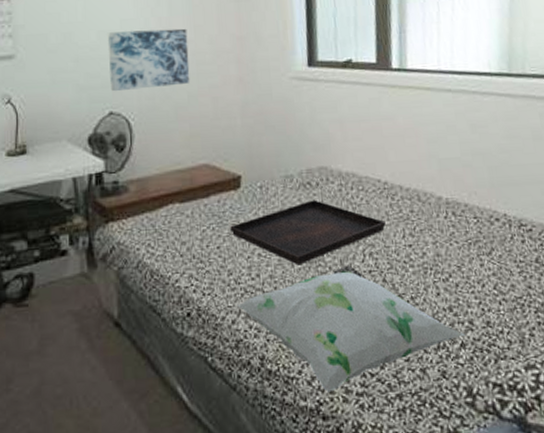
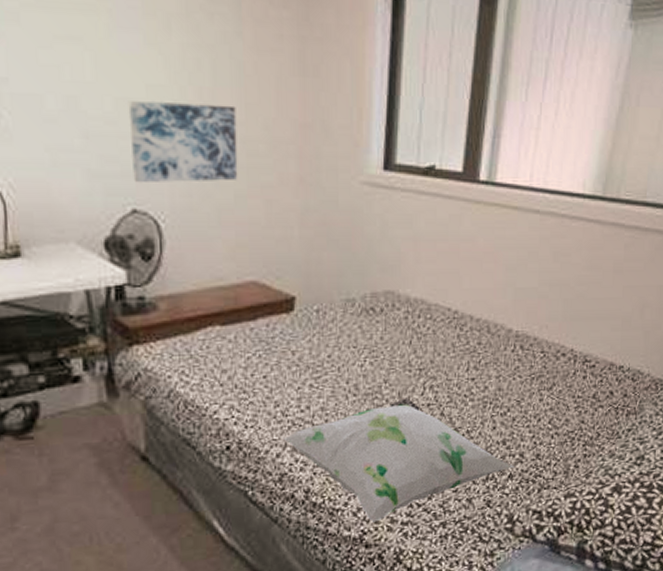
serving tray: present [230,200,386,265] -> none [279,327,451,398]

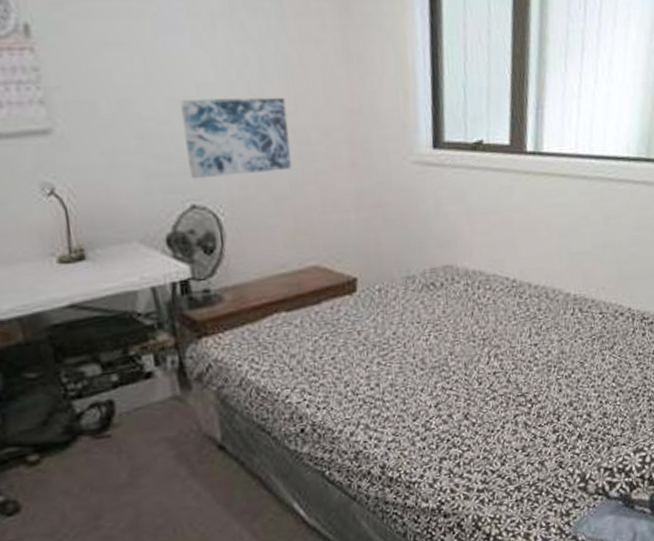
decorative pillow: present [283,398,514,523] -> none [356,368,583,493]

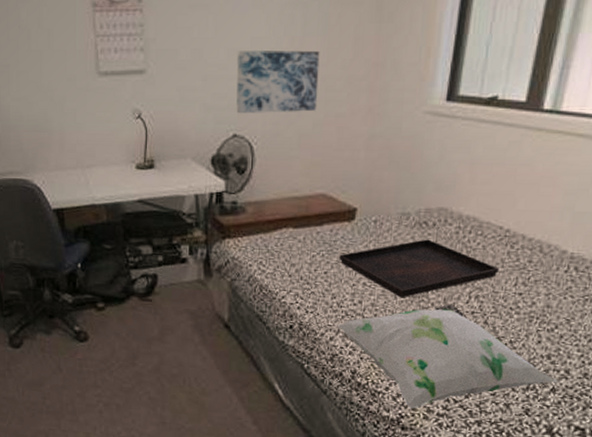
serving tray: none [346,301,512,372] -> present [339,239,499,298]
decorative pillow: none [356,368,583,493] -> present [337,304,558,409]

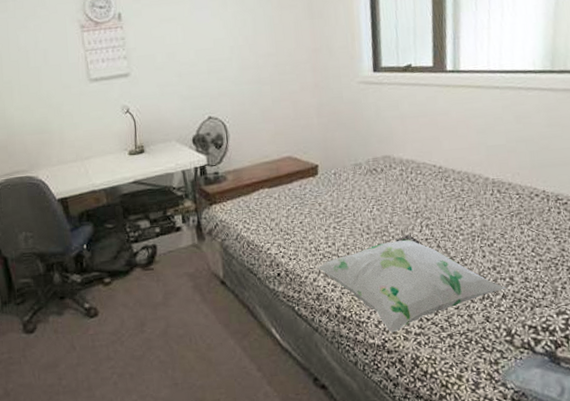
wall art: present [236,50,320,114] -> none [203,44,274,100]
serving tray: present [339,239,499,298] -> none [310,183,440,236]

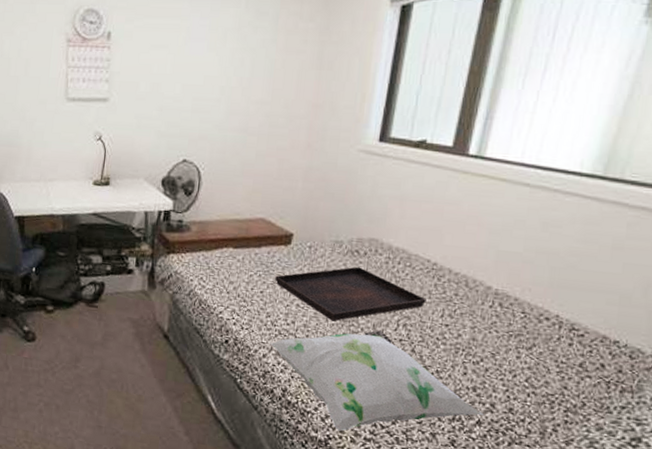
serving tray: none [310,183,440,236] -> present [275,266,426,321]

